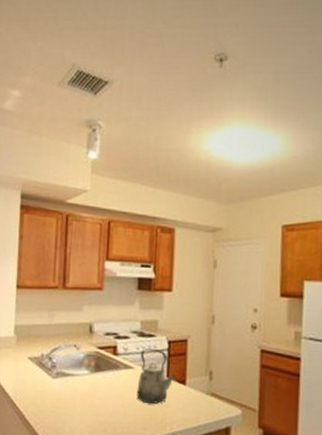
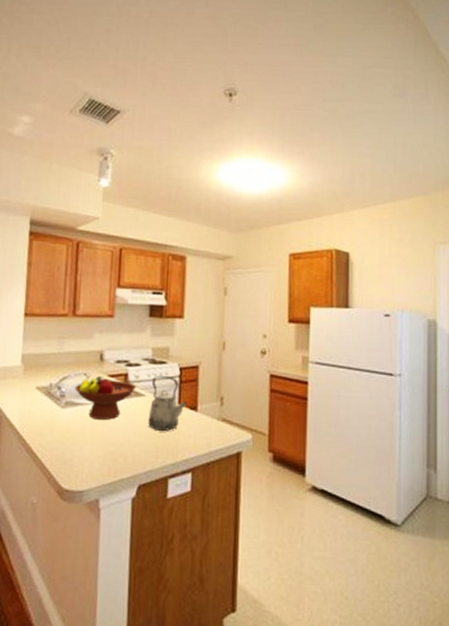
fruit bowl: none [65,347,126,392] -> present [74,375,137,421]

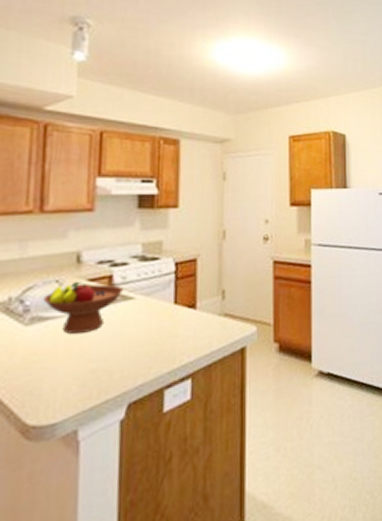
kettle: present [148,376,188,431] -> none [138,273,186,337]

